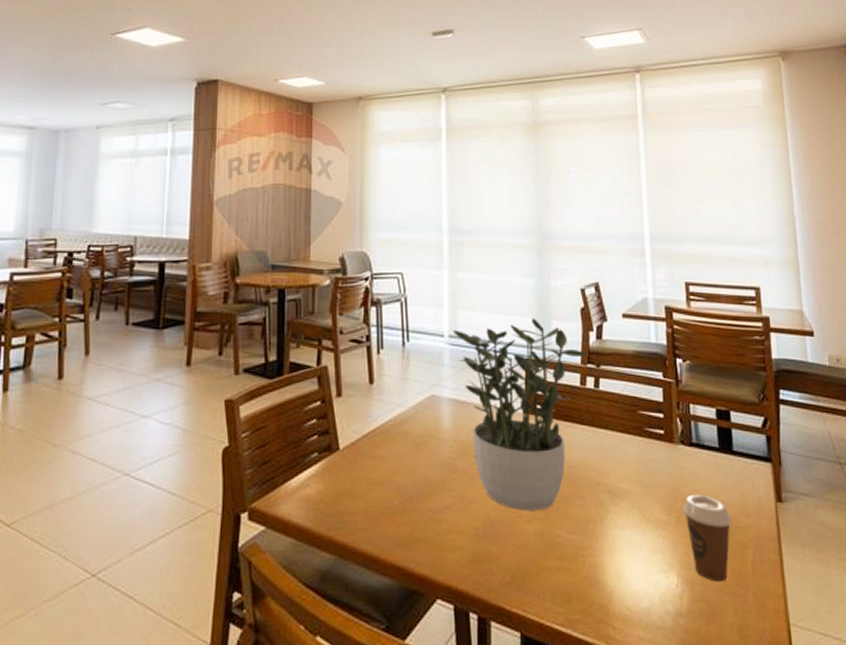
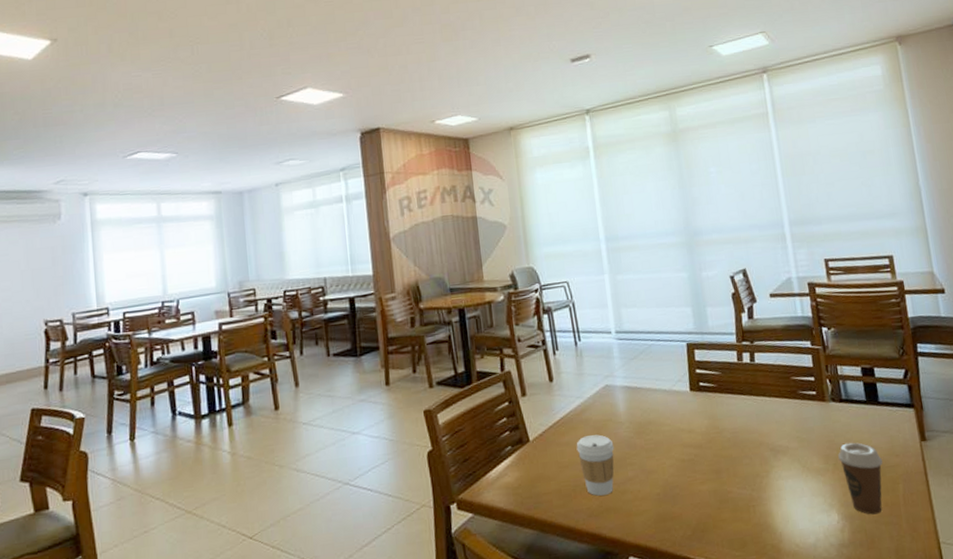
coffee cup: none [391,451,433,523] -> present [576,434,614,496]
potted plant: present [453,318,587,511] -> none [619,307,741,475]

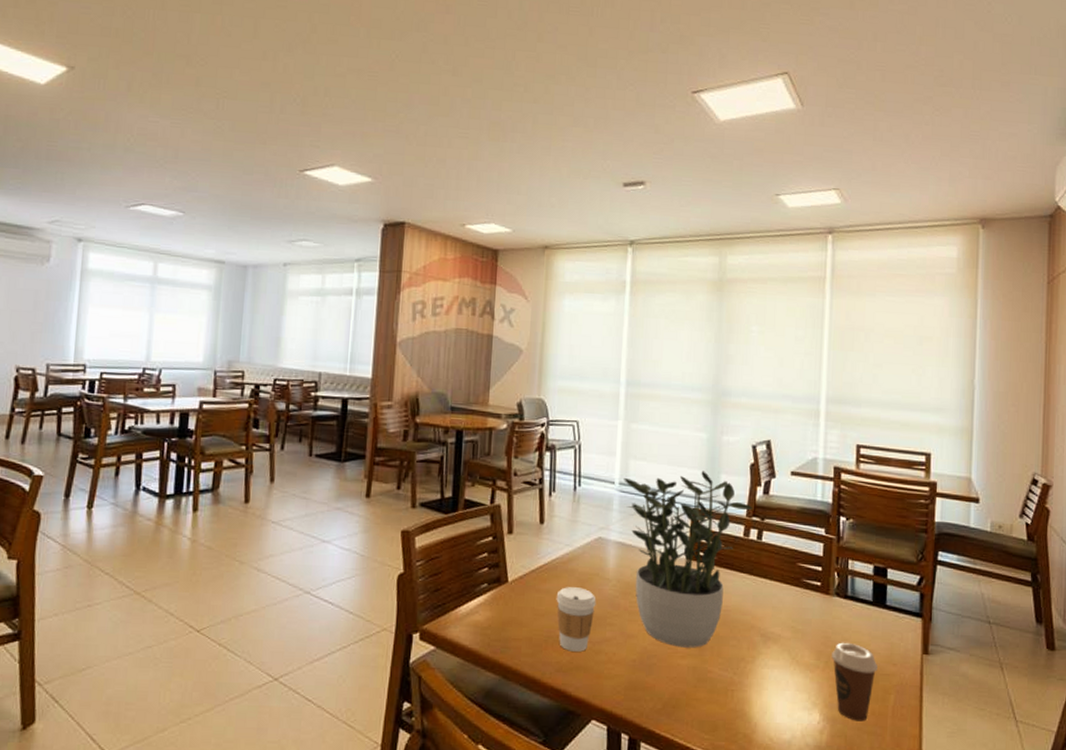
potted plant: none [619,307,741,475] -> present [624,471,753,648]

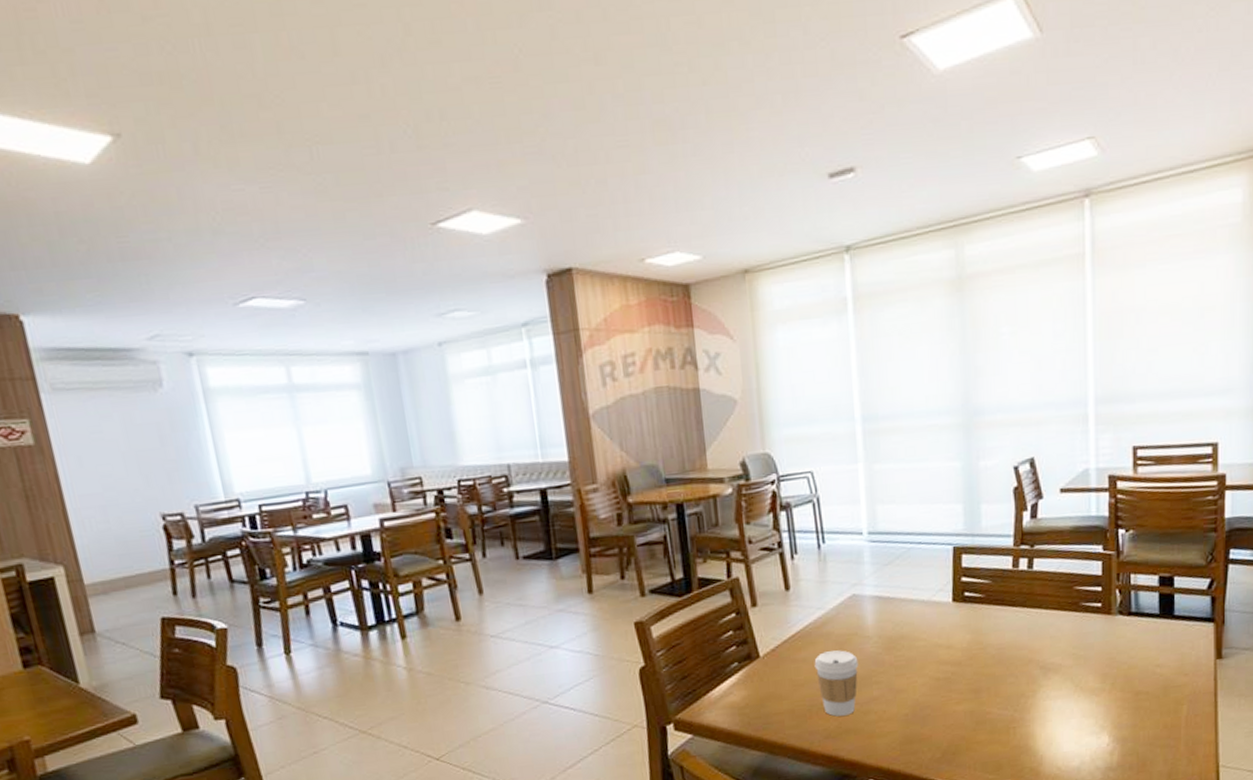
potted plant: present [624,471,753,648] -> none [872,504,1020,694]
coffee cup: present [832,642,878,722] -> none [1118,660,1168,737]

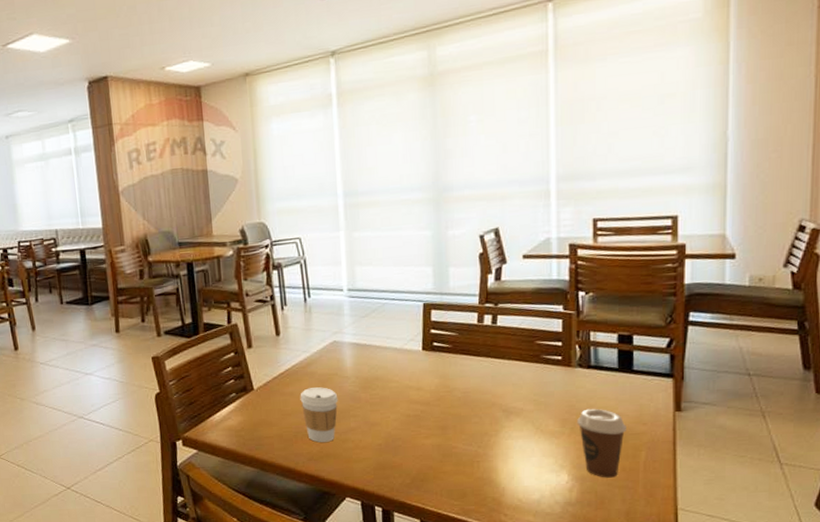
coffee cup: none [1118,660,1168,737] -> present [577,408,626,478]

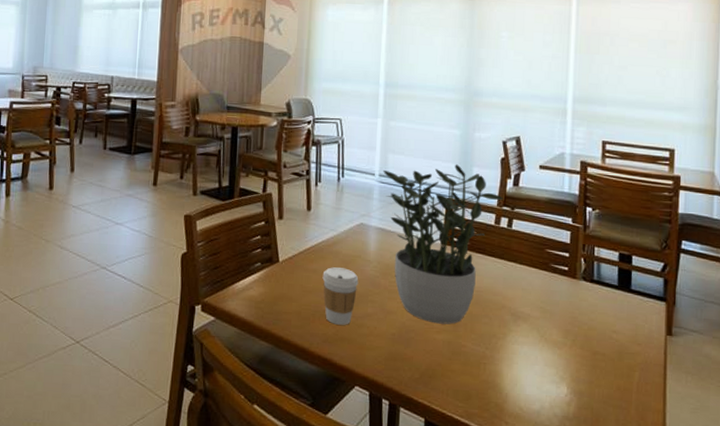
potted plant: none [352,267,485,429] -> present [383,164,503,324]
coffee cup: present [577,408,626,478] -> none [578,322,623,396]

